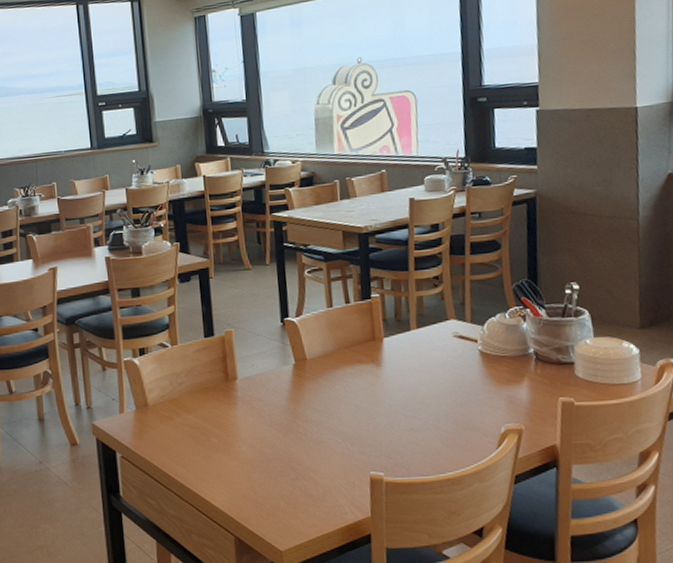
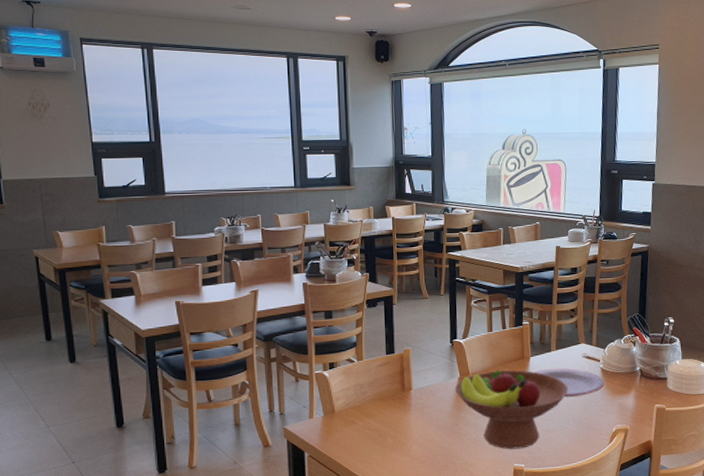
fruit bowl: none [290,354,437,454] -> present [455,370,569,450]
plate: none [390,351,486,389] -> present [534,368,604,398]

